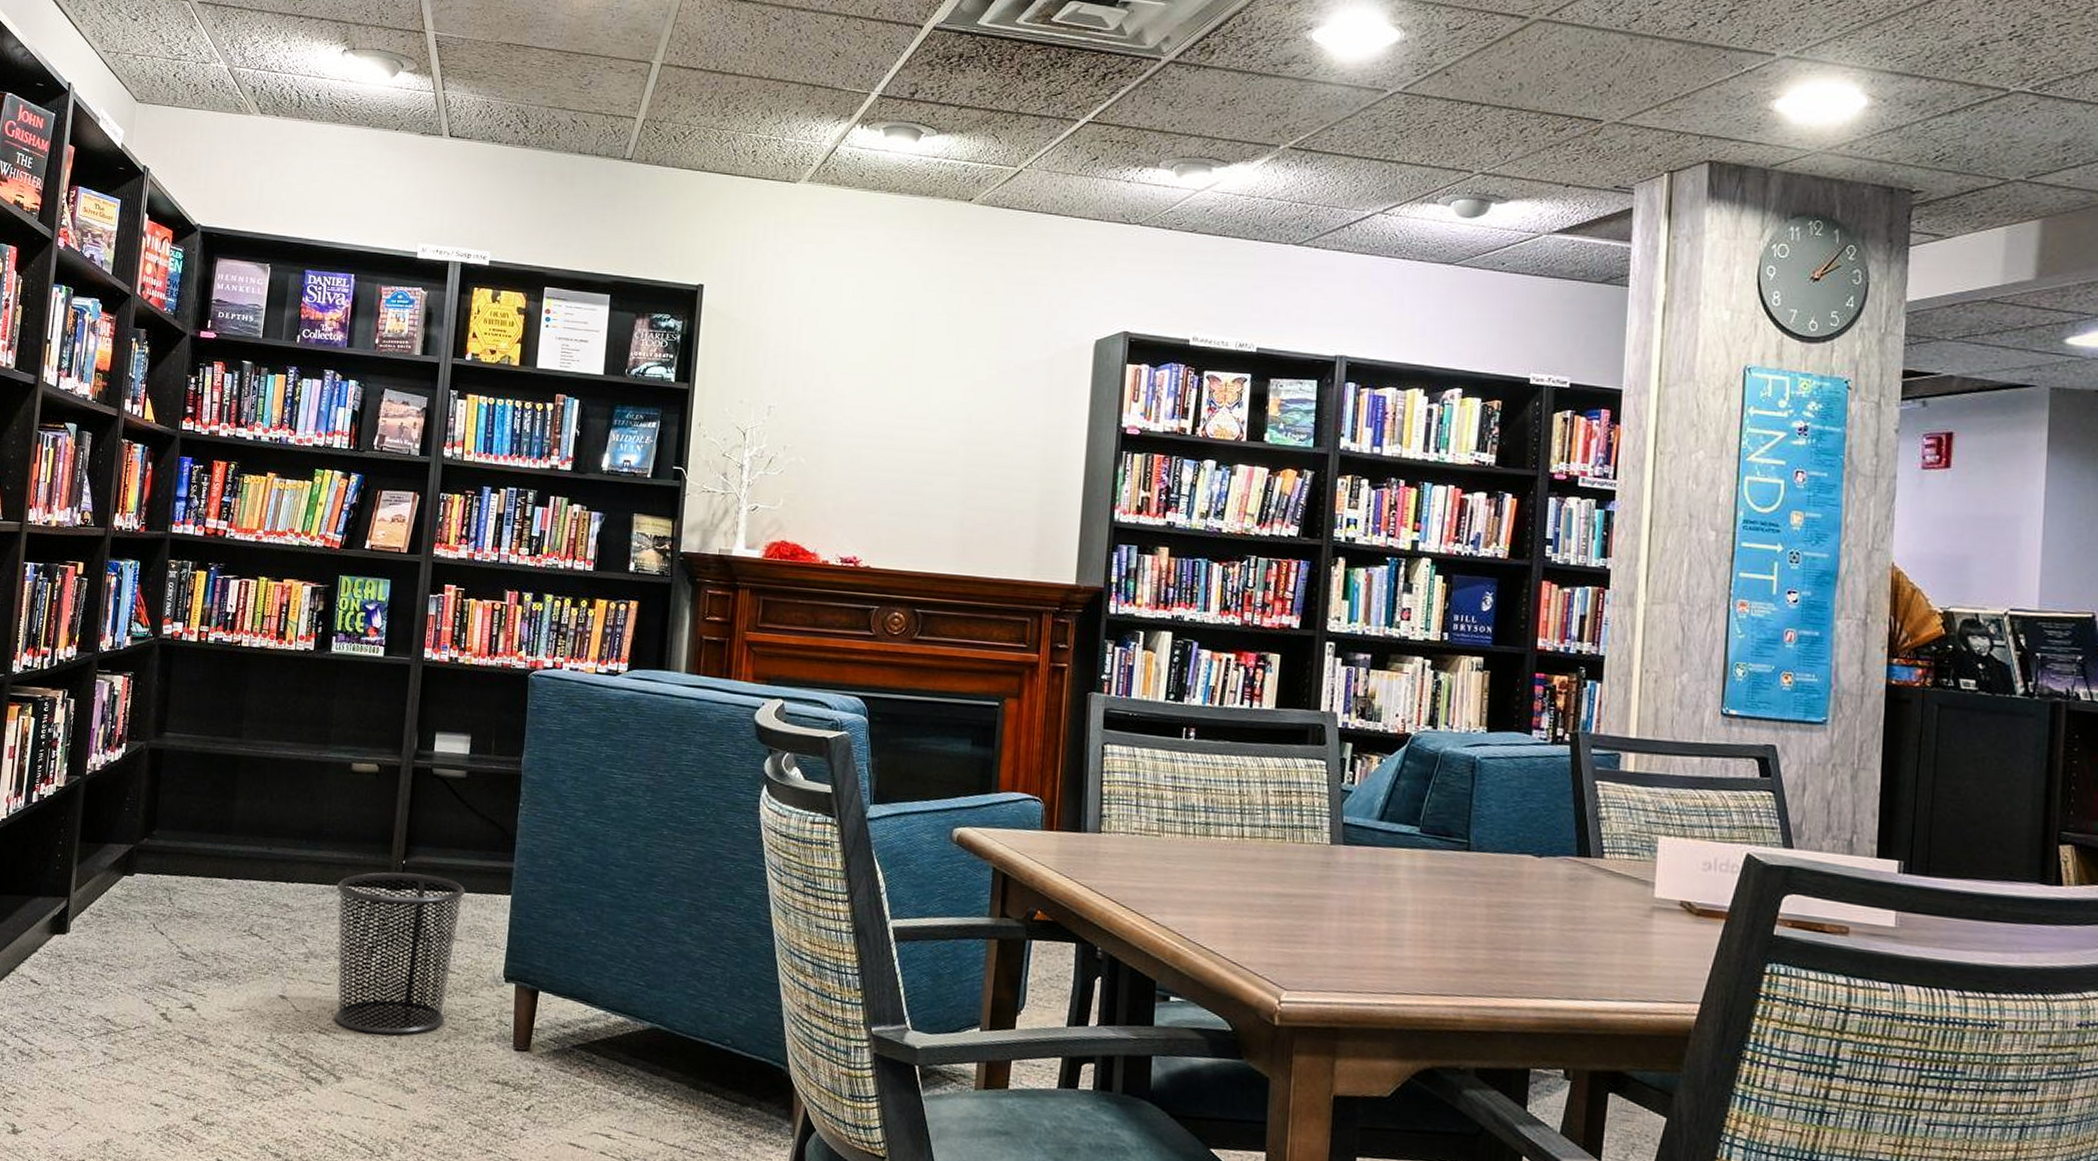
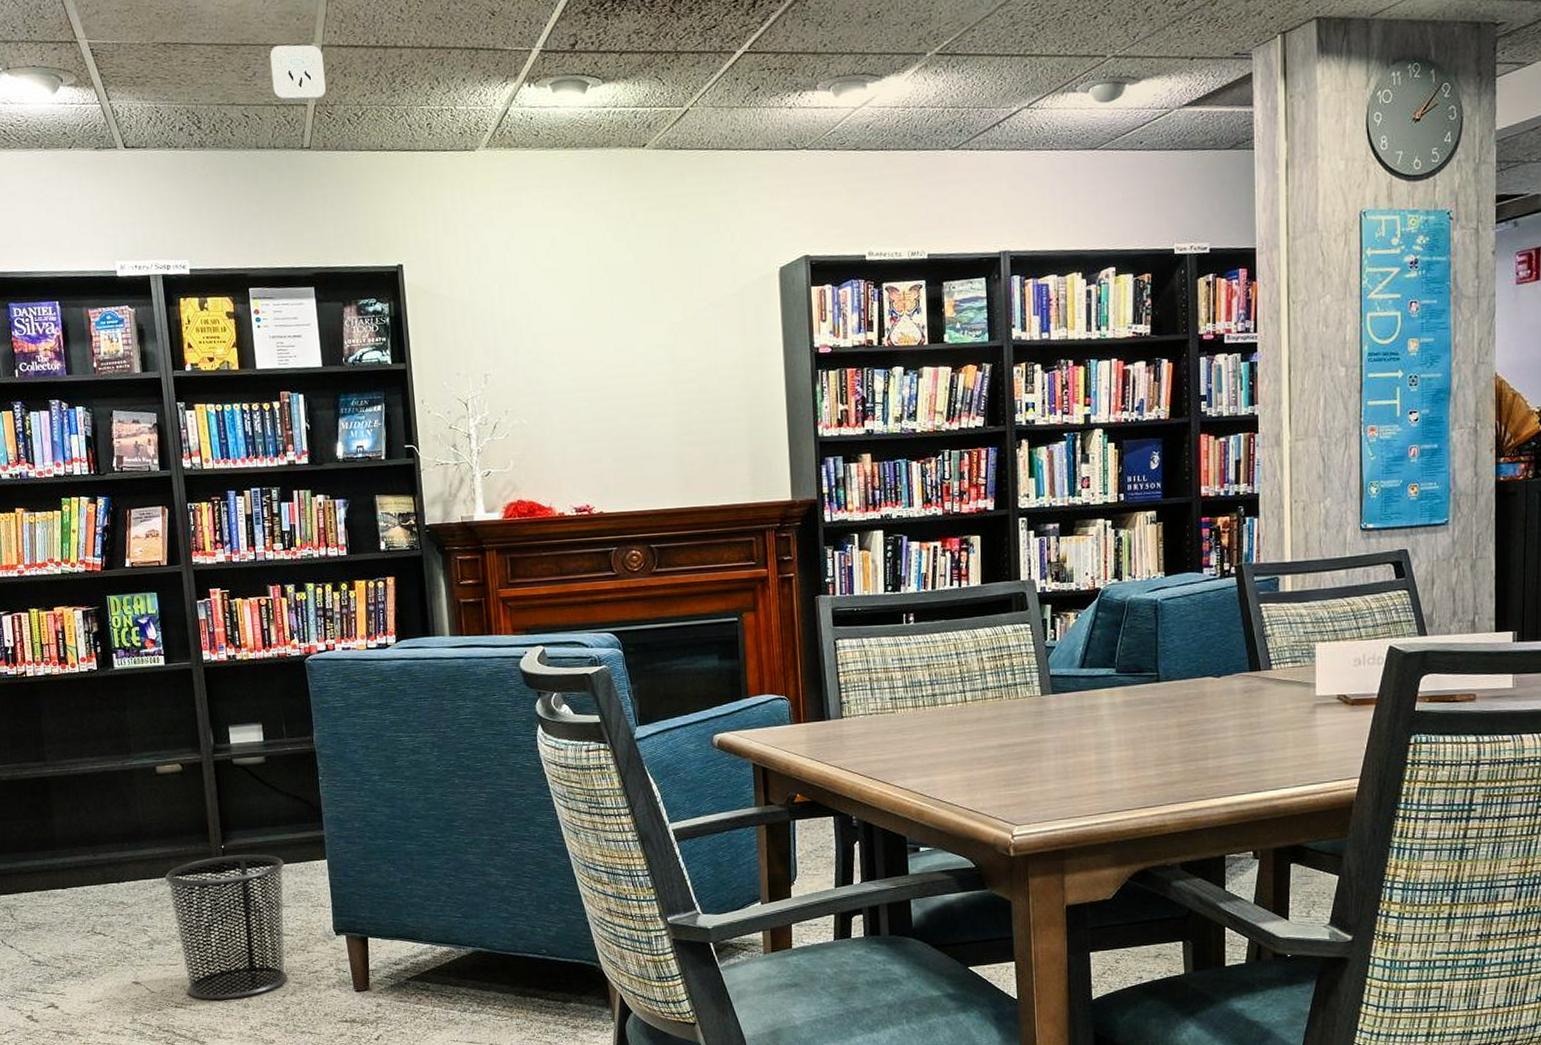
smoke detector: none [605,59,660,114] -> present [269,44,326,101]

